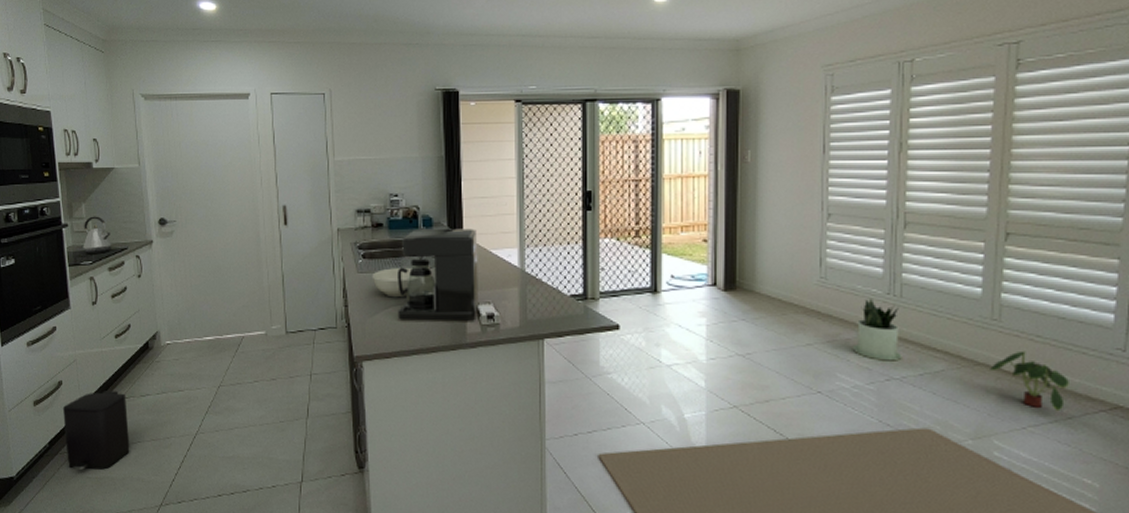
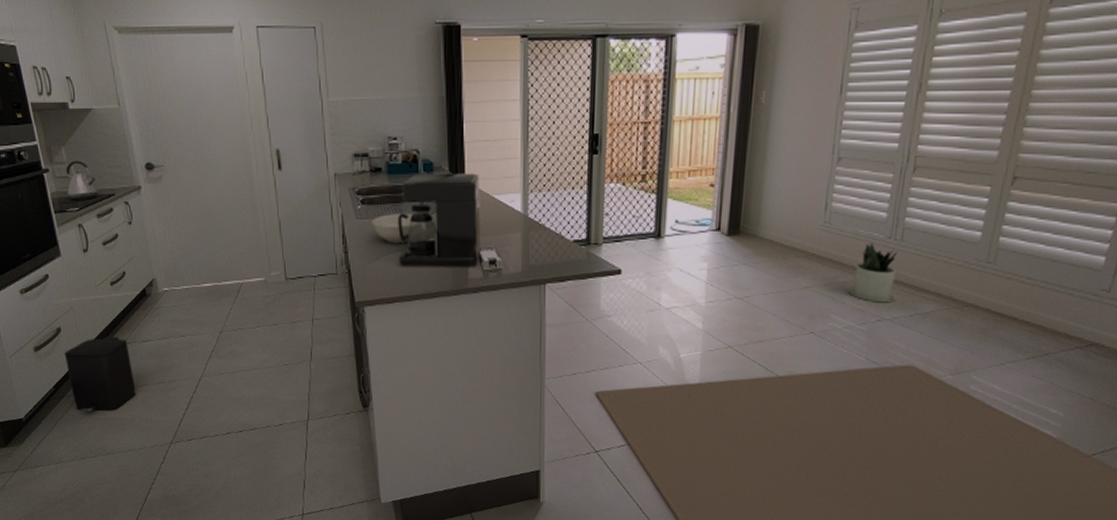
plant: present [990,350,1069,412] -> none [978,292,1052,349]

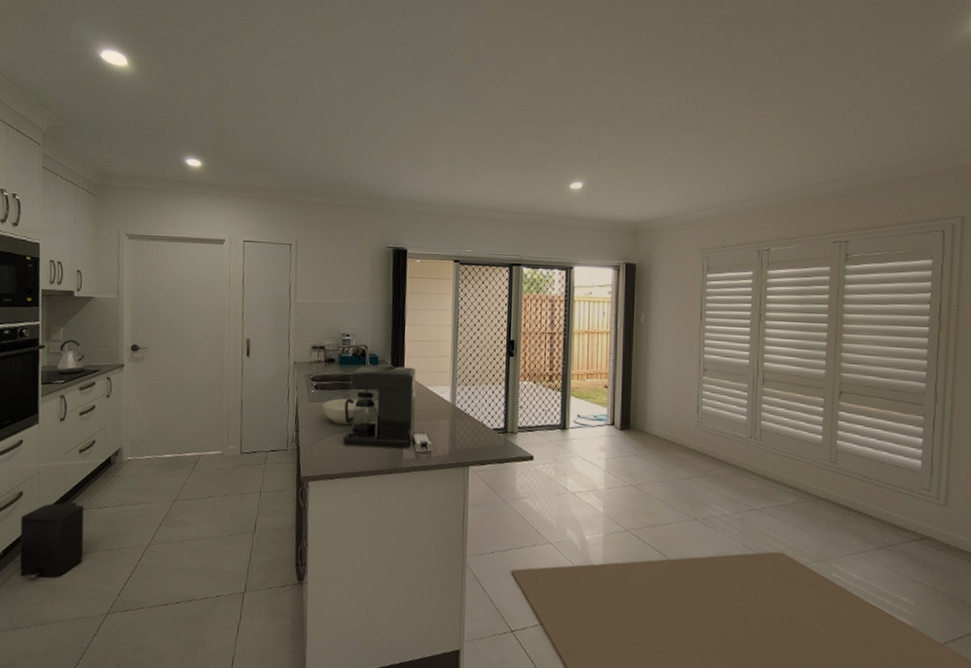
planter: present [848,243,898,303] -> none [722,441,761,495]

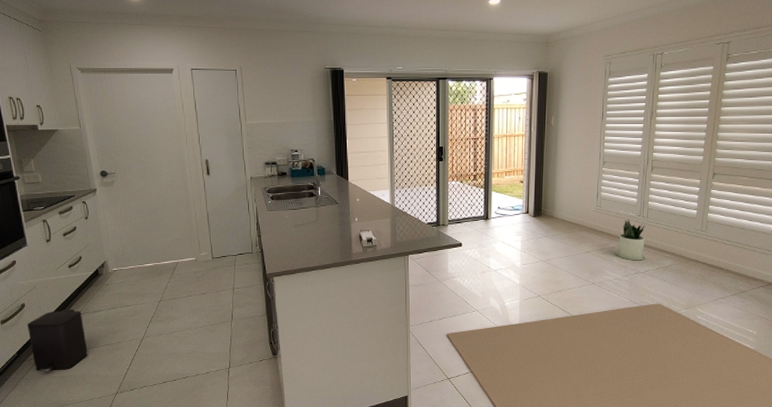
kettle: present [57,339,85,375] -> none [34,170,61,202]
bowl: present [322,398,358,426] -> none [279,205,310,229]
coffee maker: present [342,365,416,449] -> none [299,176,360,245]
planter: none [722,441,761,495] -> present [615,220,646,261]

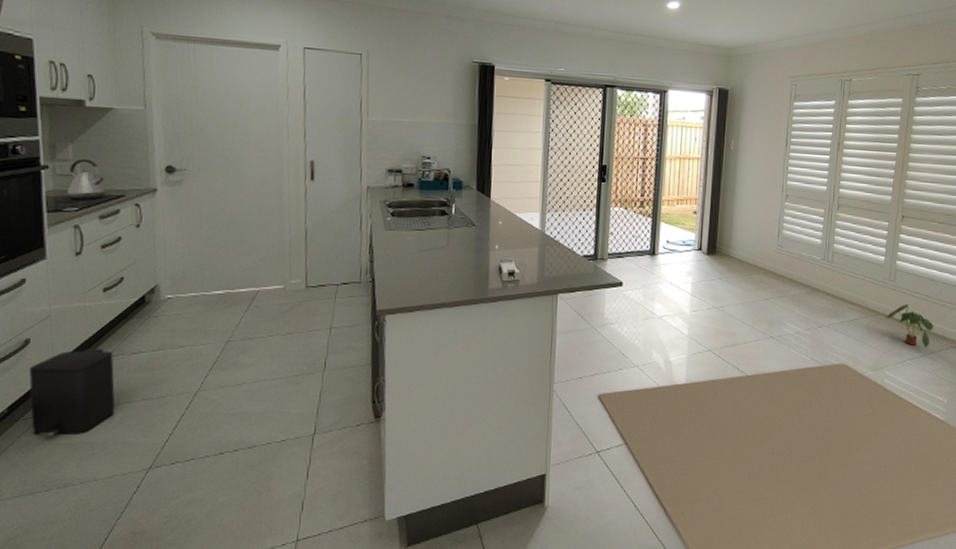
kettle: none [34,170,61,202] -> present [67,158,105,201]
planter: present [615,220,646,261] -> none [796,264,830,312]
plant: none [698,250,744,289] -> present [886,304,934,349]

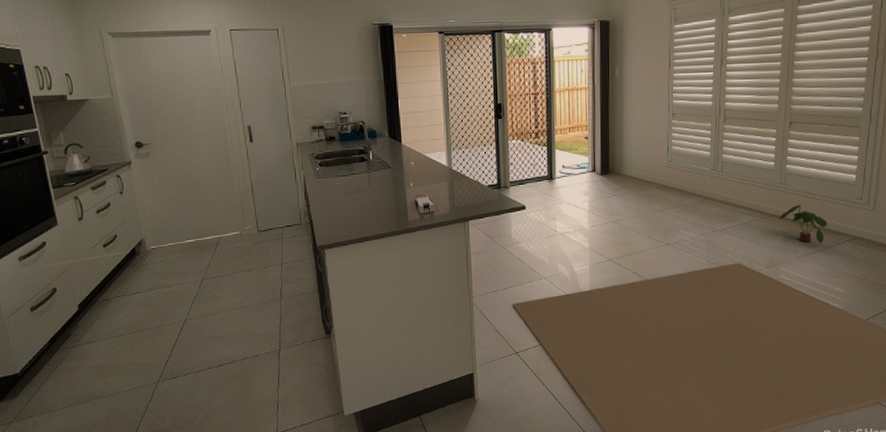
pedal bin: present [28,349,116,437] -> none [59,292,126,362]

